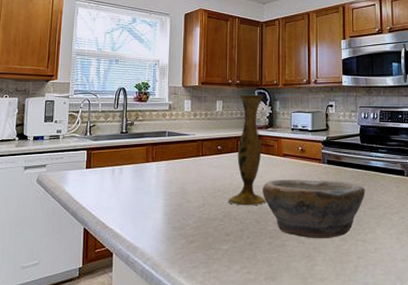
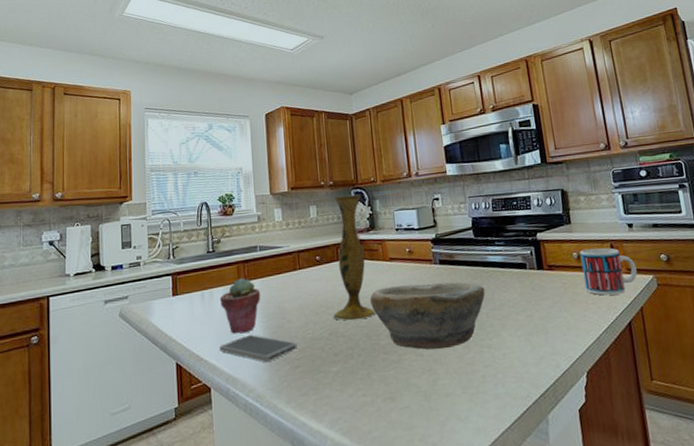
smartphone: none [124,209,194,236] -> present [219,334,298,363]
potted succulent: none [128,159,166,208] -> present [219,278,261,334]

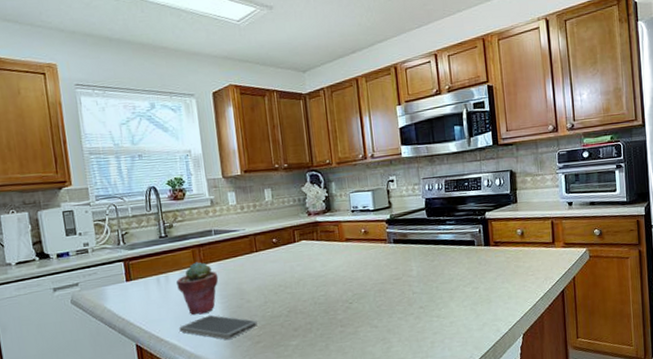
vase: present [334,194,376,321] -> none [289,177,333,299]
bowl: present [370,281,486,350] -> none [327,259,436,322]
mug: present [580,248,638,295] -> none [523,224,573,267]

